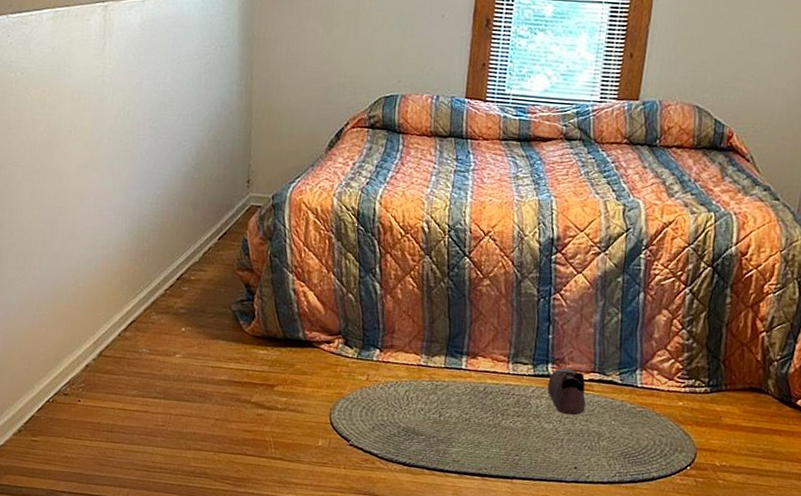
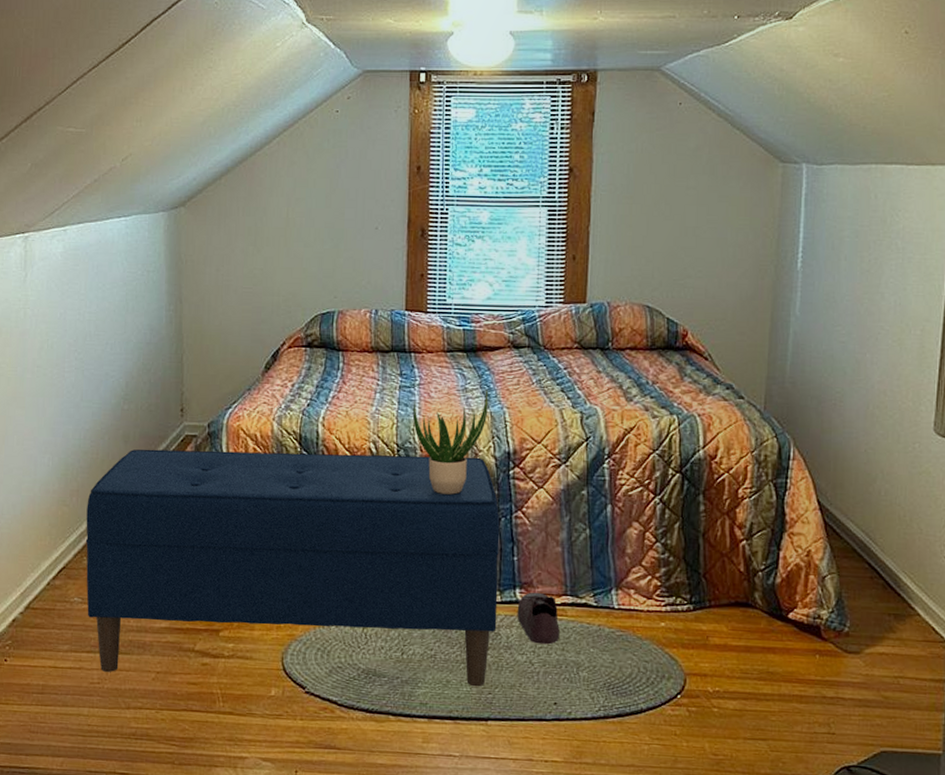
bench: none [154,216,539,449] -> present [85,449,500,687]
potted plant: none [465,178,538,275] -> present [413,390,489,495]

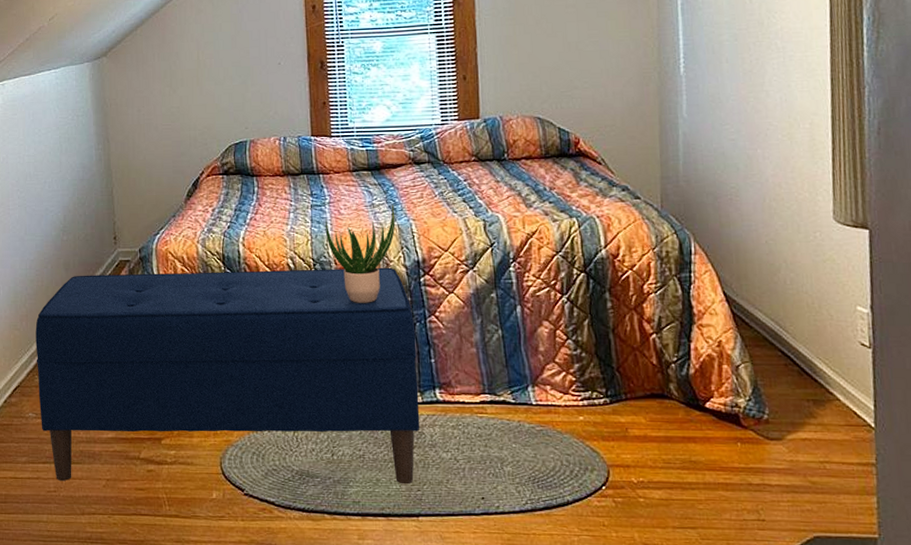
shoe: present [517,592,560,645] -> none [438,391,482,442]

